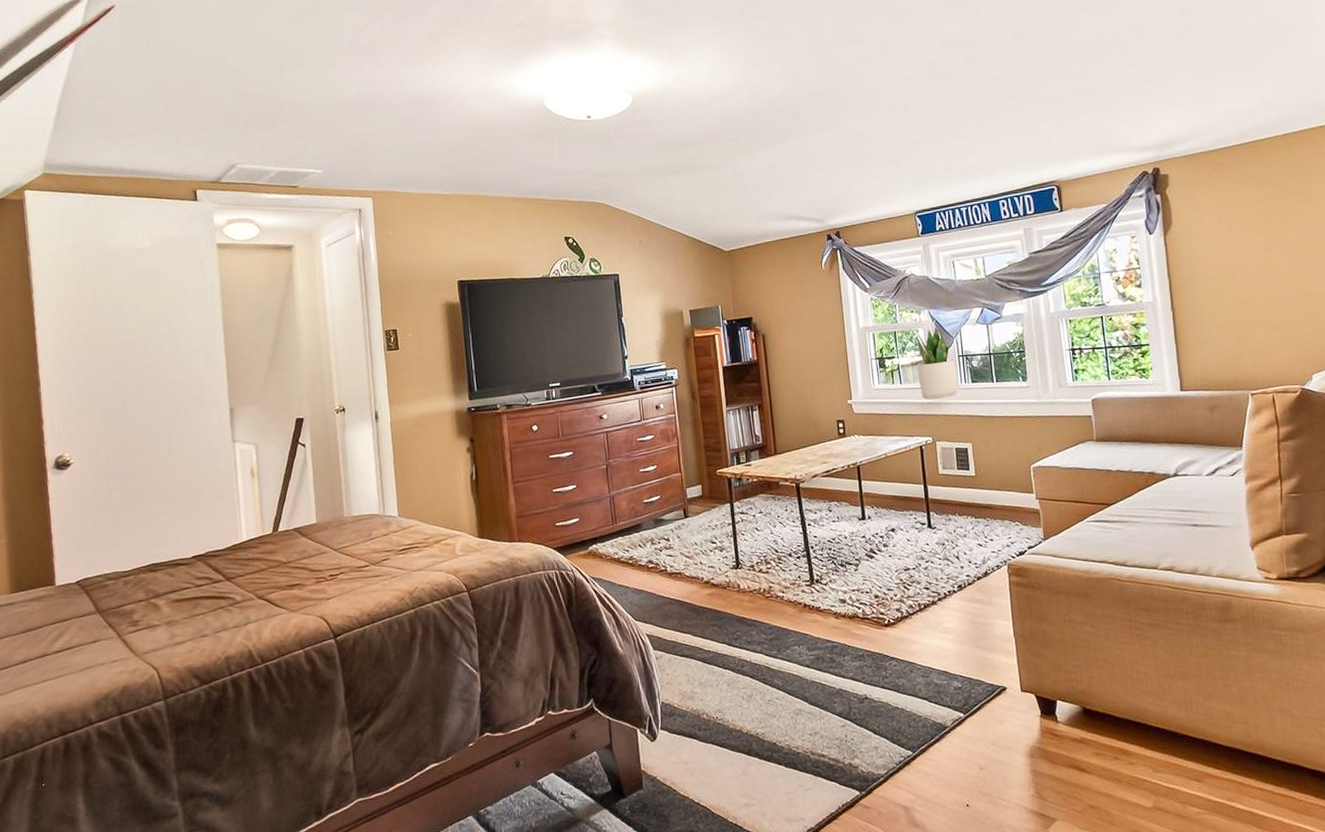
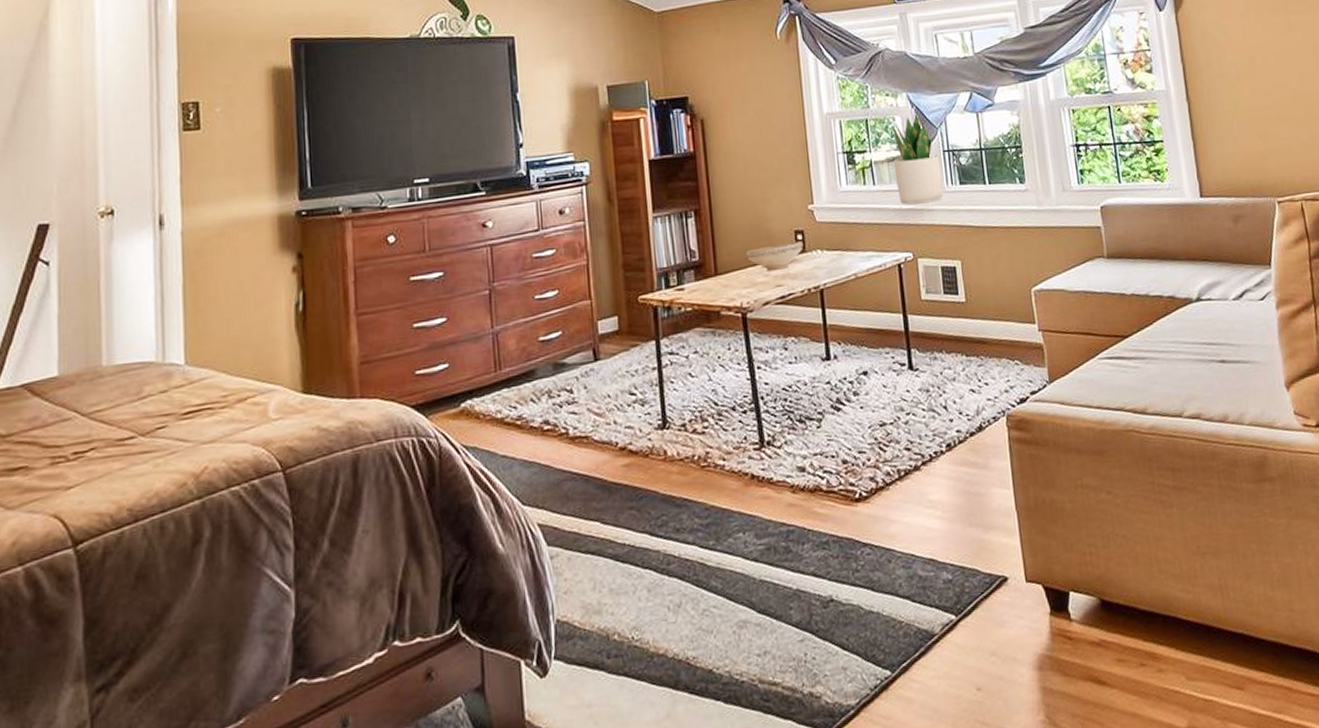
decorative bowl: none [798,428,844,452] -> present [745,241,803,272]

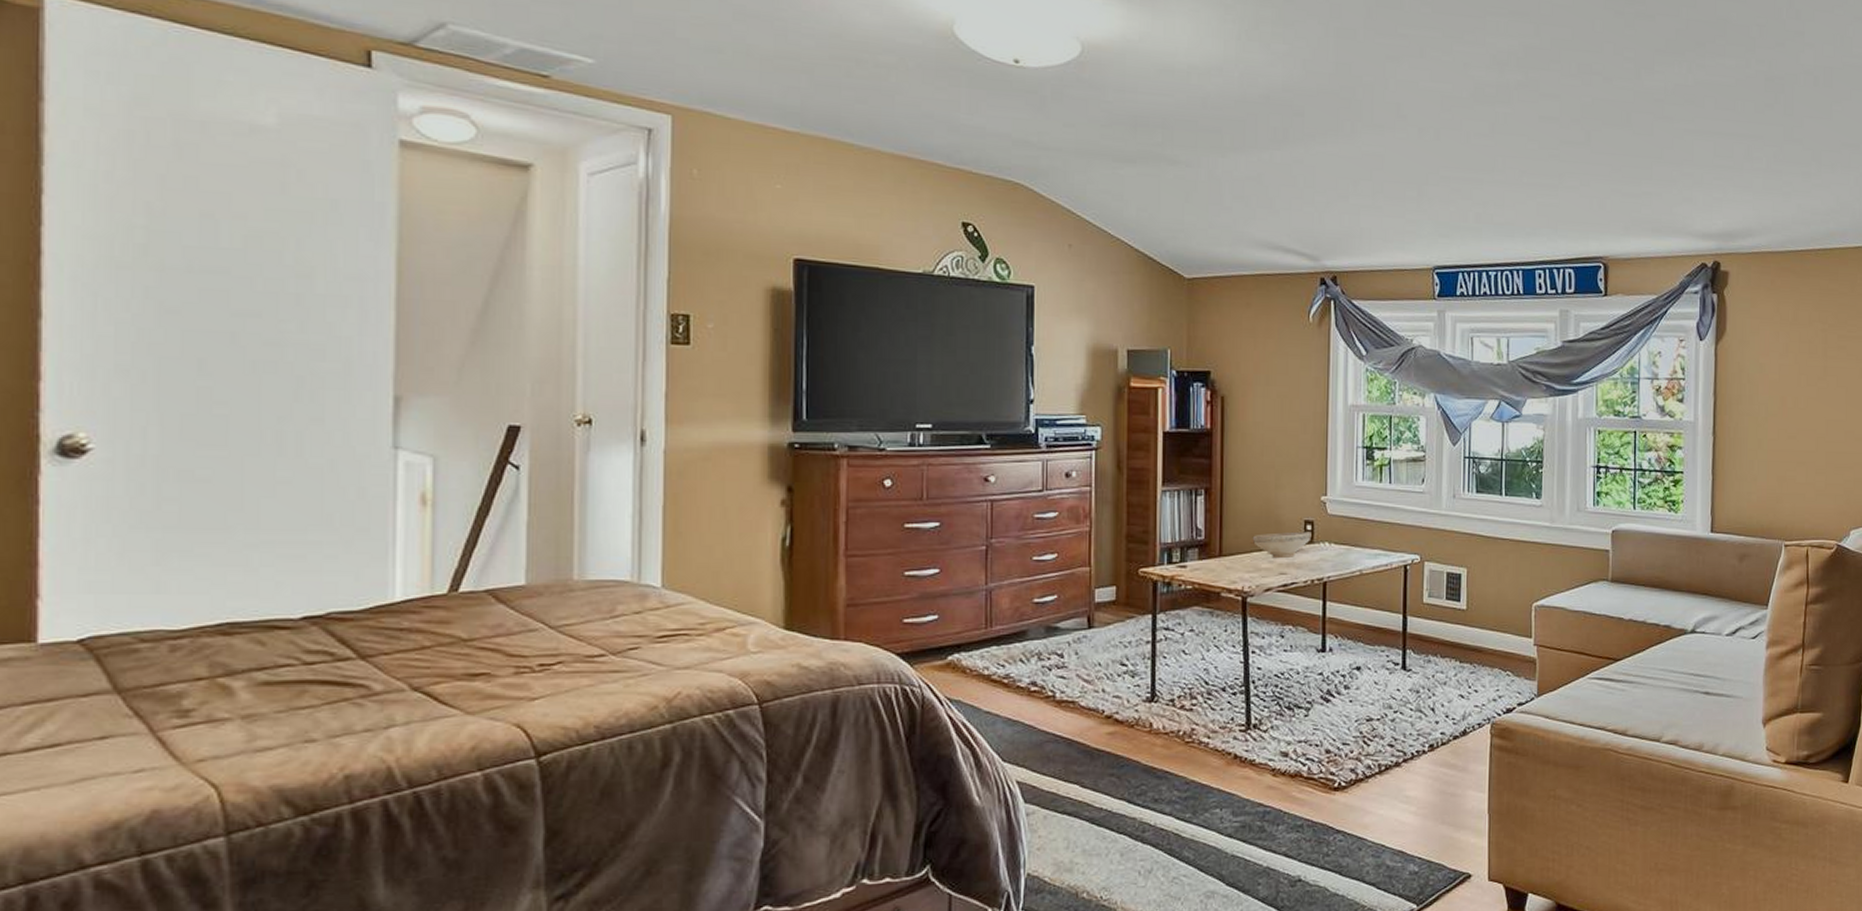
planter: present [892,112,943,205] -> none [1412,415,1459,508]

